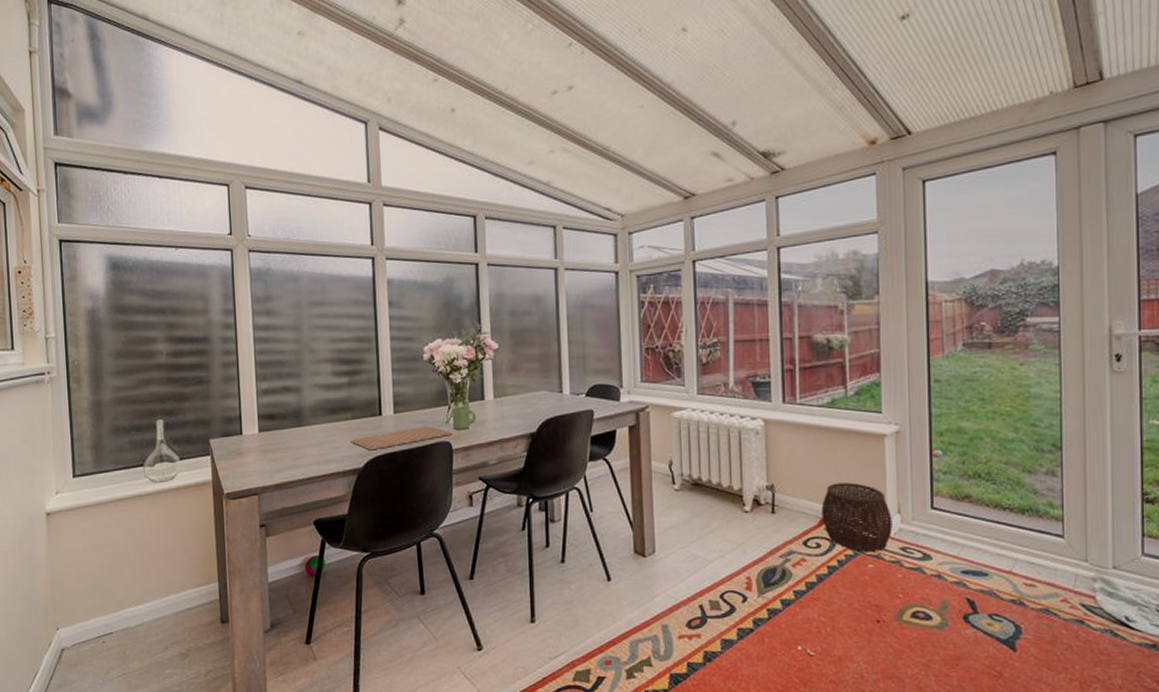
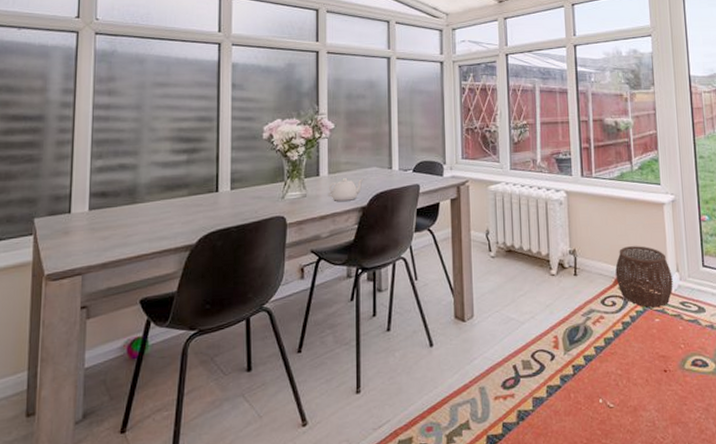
placemat: present [351,426,453,451] -> none [185,202,287,227]
mug: present [451,406,477,430] -> none [287,182,312,205]
teapot: none [494,402,533,427] -> present [328,178,364,201]

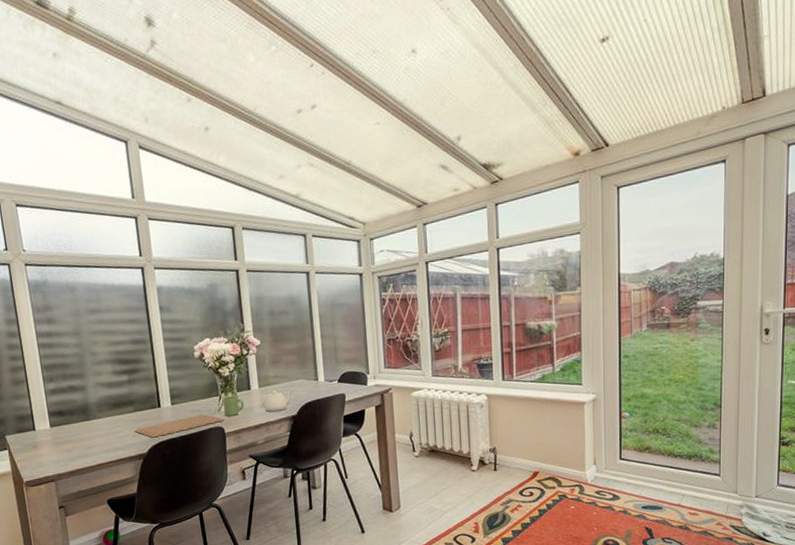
placemat: none [185,202,287,227] -> present [135,414,224,438]
mug: none [287,182,312,205] -> present [222,396,245,416]
woven basket: present [615,246,673,308] -> none [534,442,590,497]

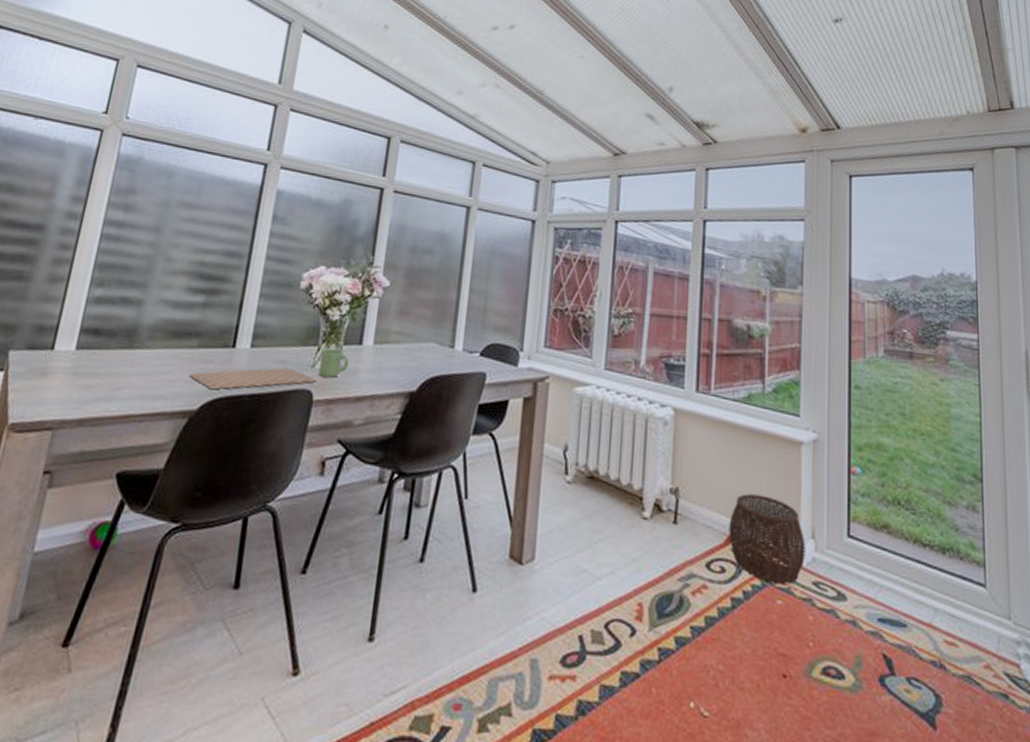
teapot: present [260,390,293,412] -> none [369,351,418,382]
woven basket: none [534,442,590,497] -> present [729,494,805,586]

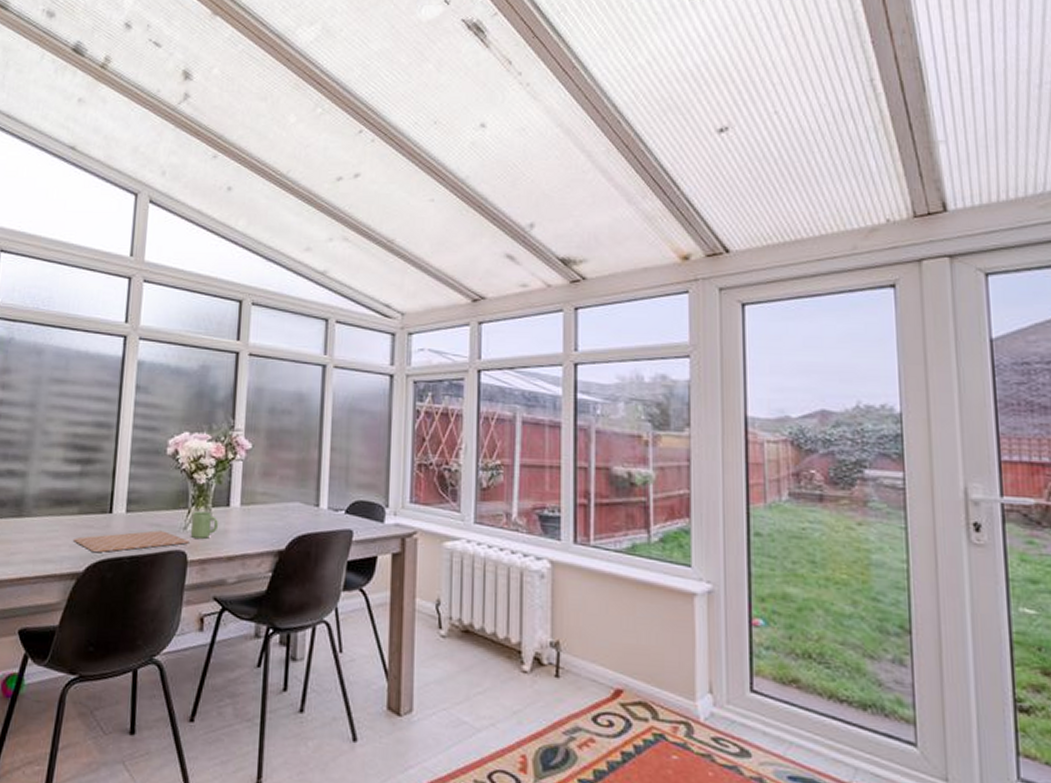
woven basket: present [729,494,805,586] -> none [616,647,702,741]

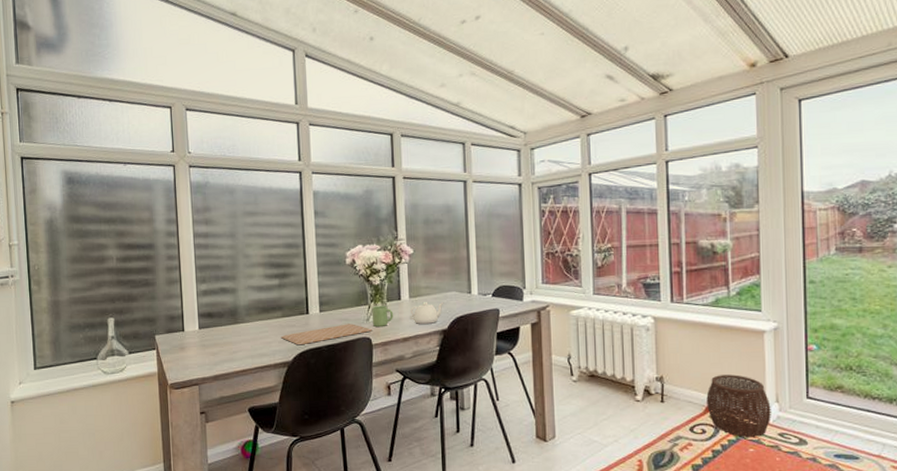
teapot: none [238,512,284,541] -> present [410,302,444,324]
woven basket: none [616,647,702,741] -> present [706,375,771,438]

